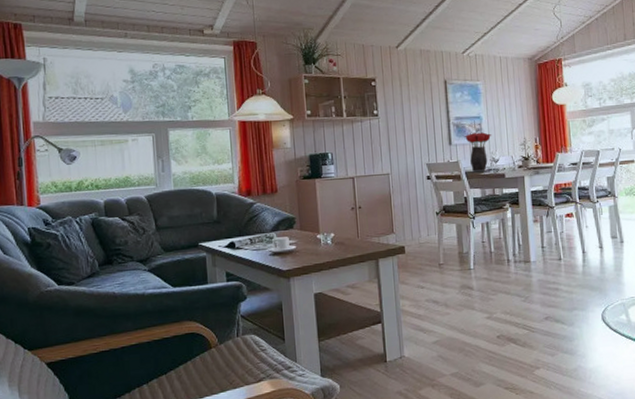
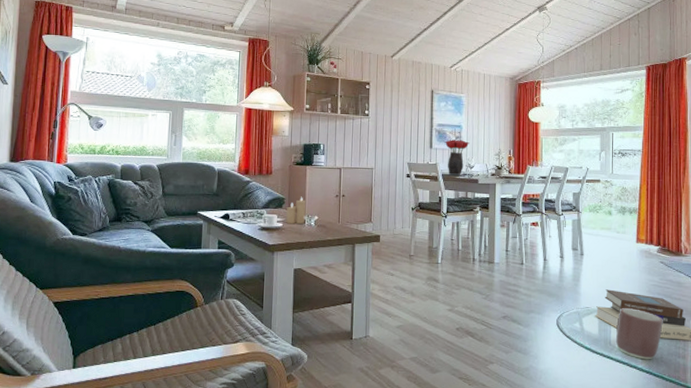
candle: none [298,213,321,246] -> present [286,196,306,225]

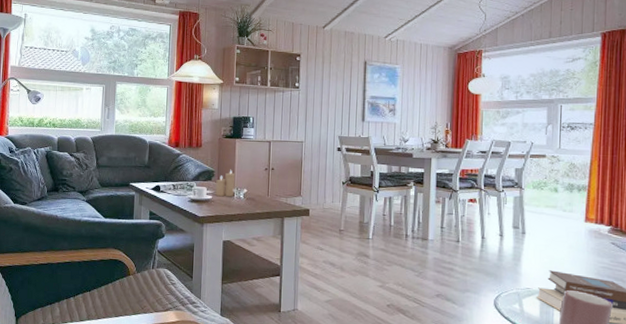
bouquet: present [445,139,470,176] -> none [378,112,404,150]

